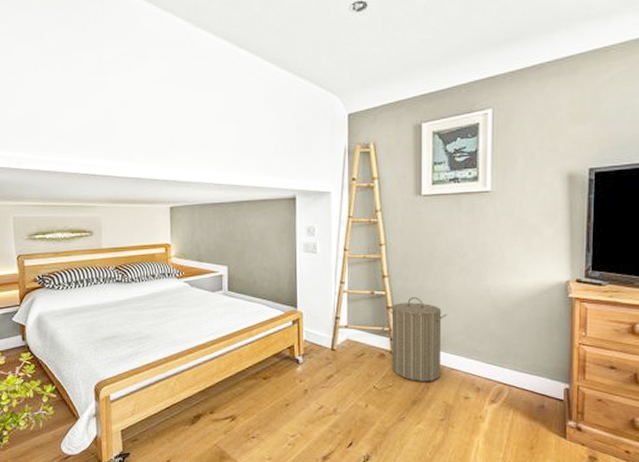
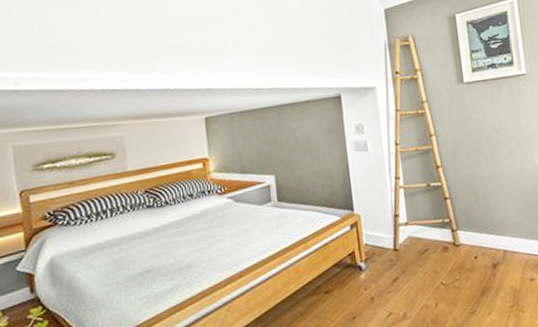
laundry hamper: present [387,297,447,381] -> none [445,184,505,271]

